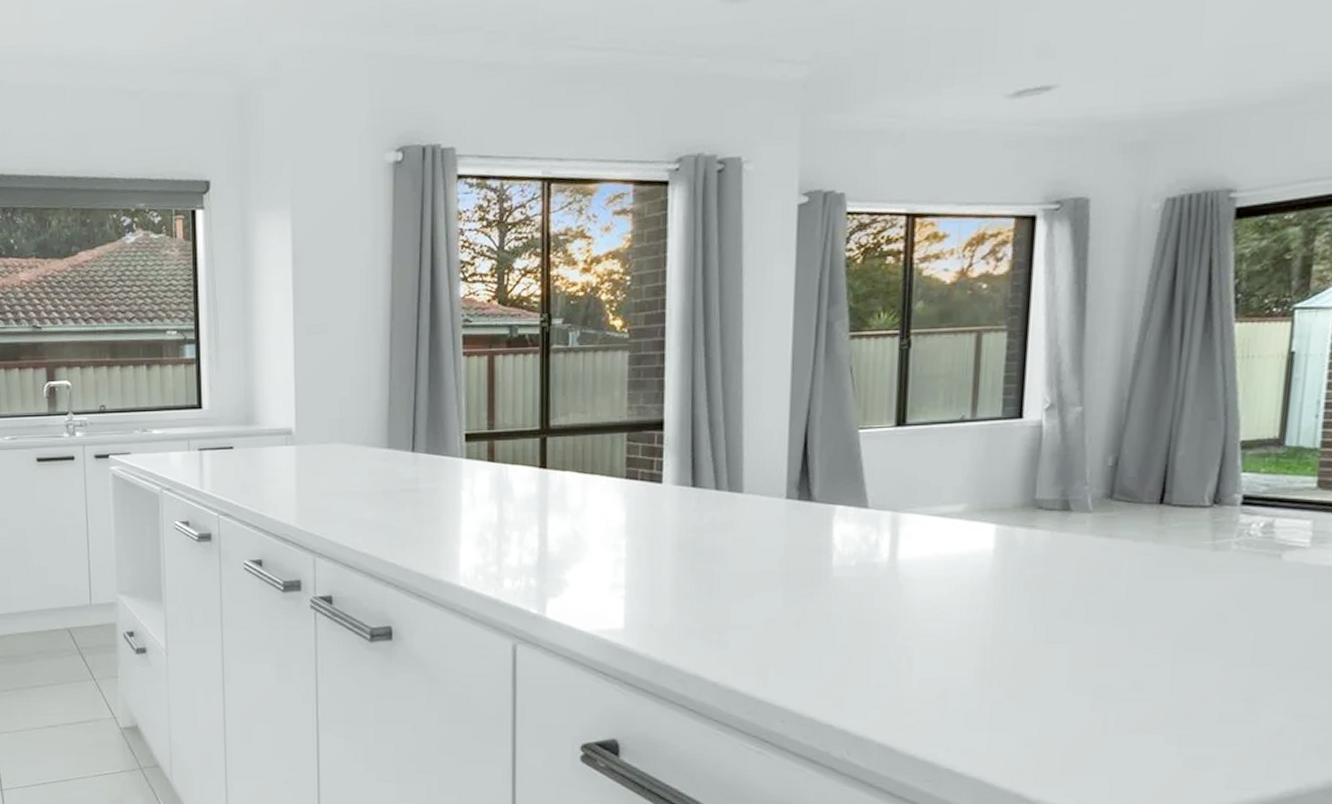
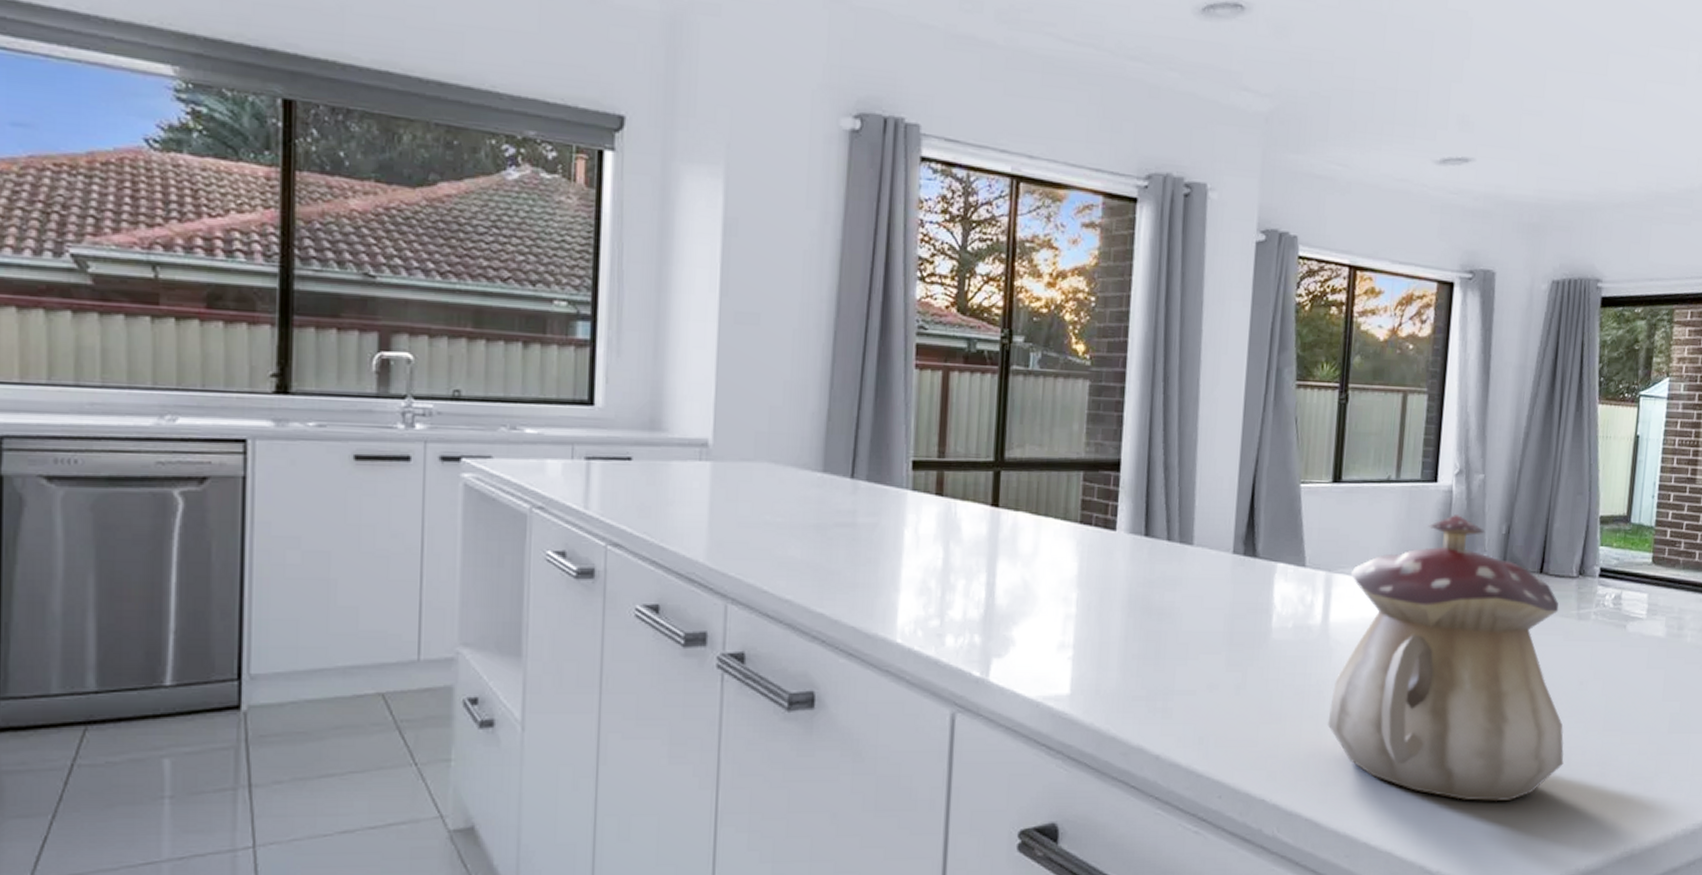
teapot: none [900,449,1199,734] -> present [1327,515,1564,801]

